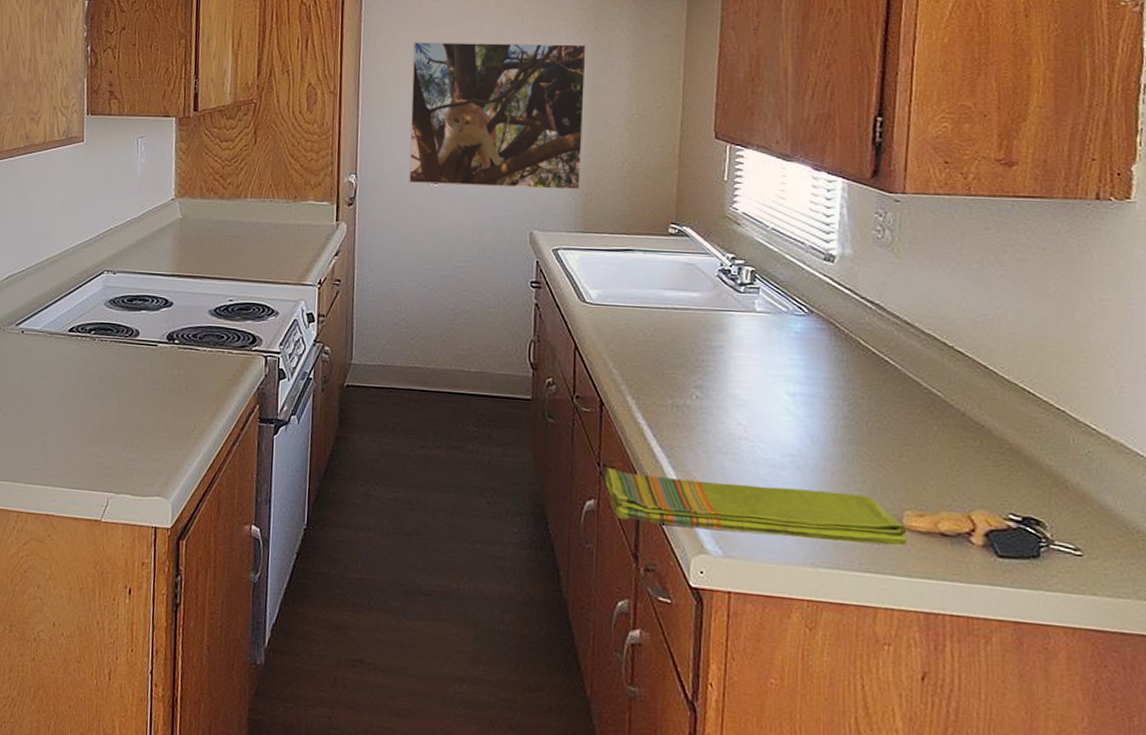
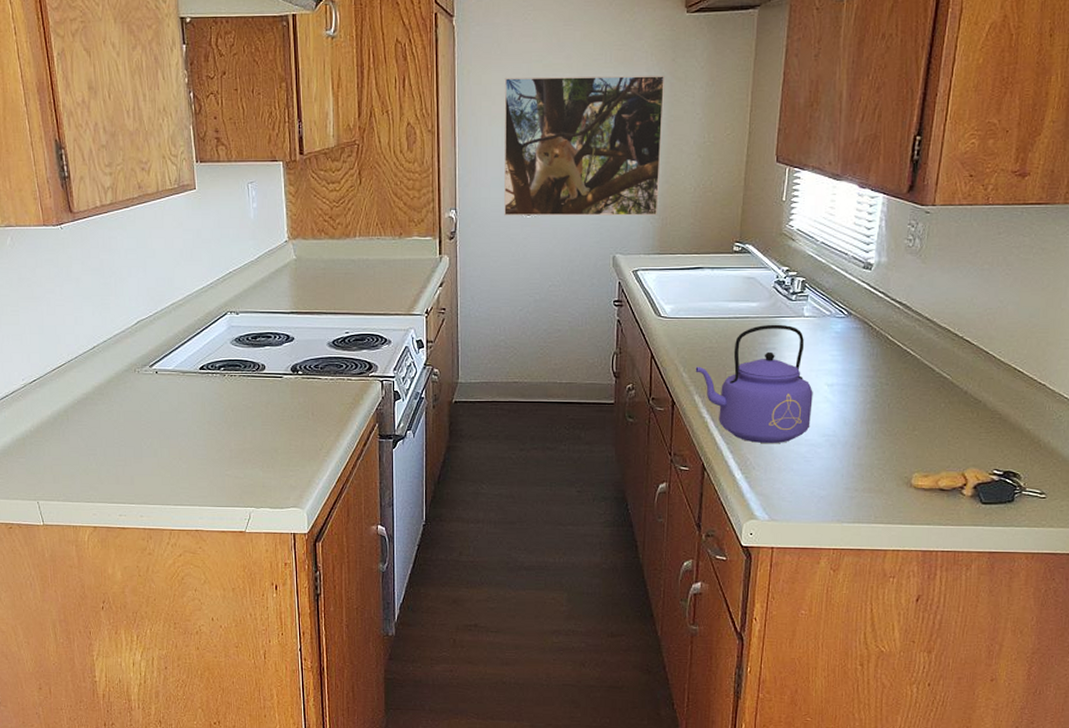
dish towel: present [605,468,908,546] -> none [675,456,914,502]
kettle: none [627,318,771,462] -> present [695,324,813,444]

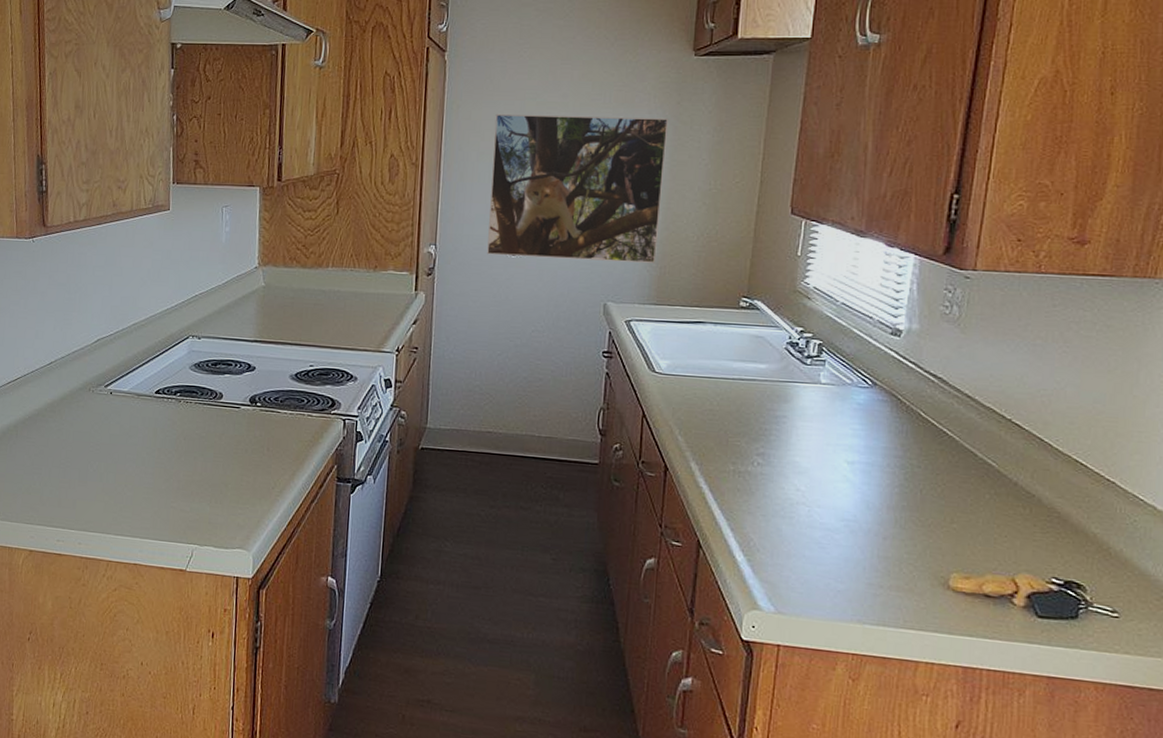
kettle: present [695,324,813,444] -> none [692,389,830,525]

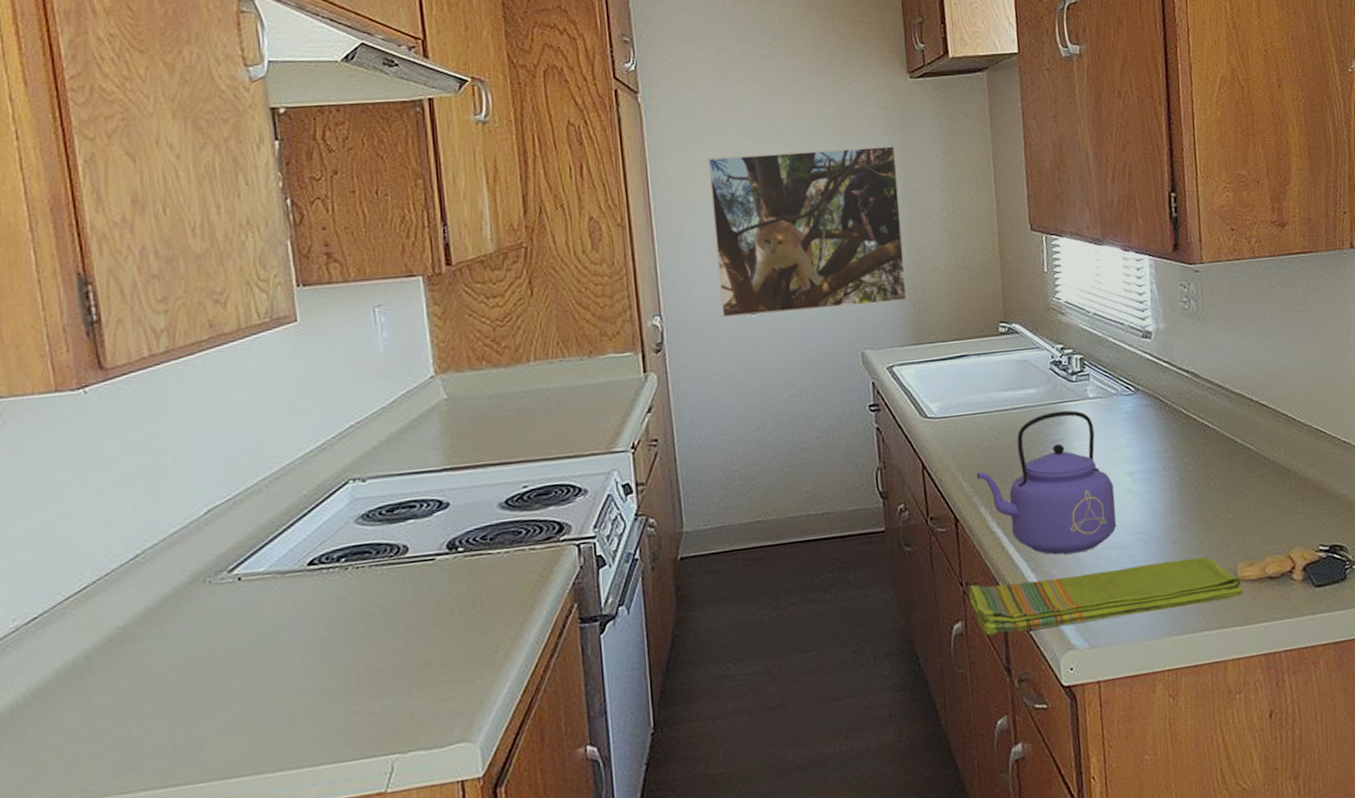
dish towel: none [665,529,953,606] -> present [968,556,1244,636]
kettle: none [692,389,830,525] -> present [976,410,1117,555]

